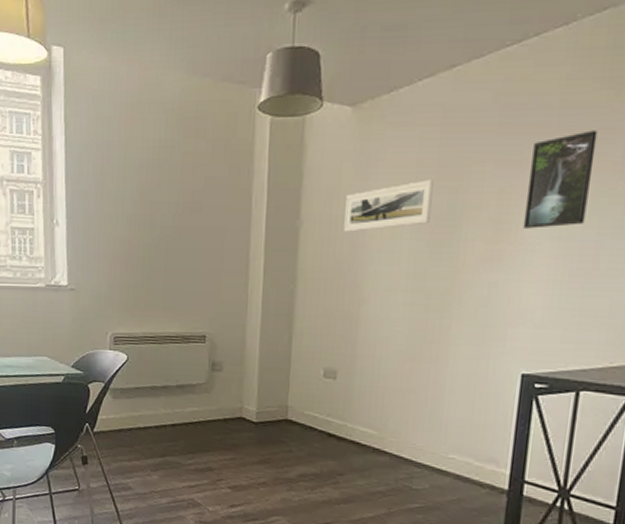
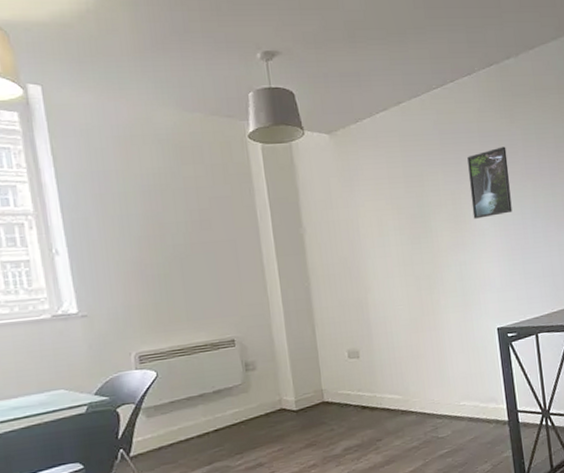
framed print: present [344,179,434,232] -> none [338,187,407,234]

